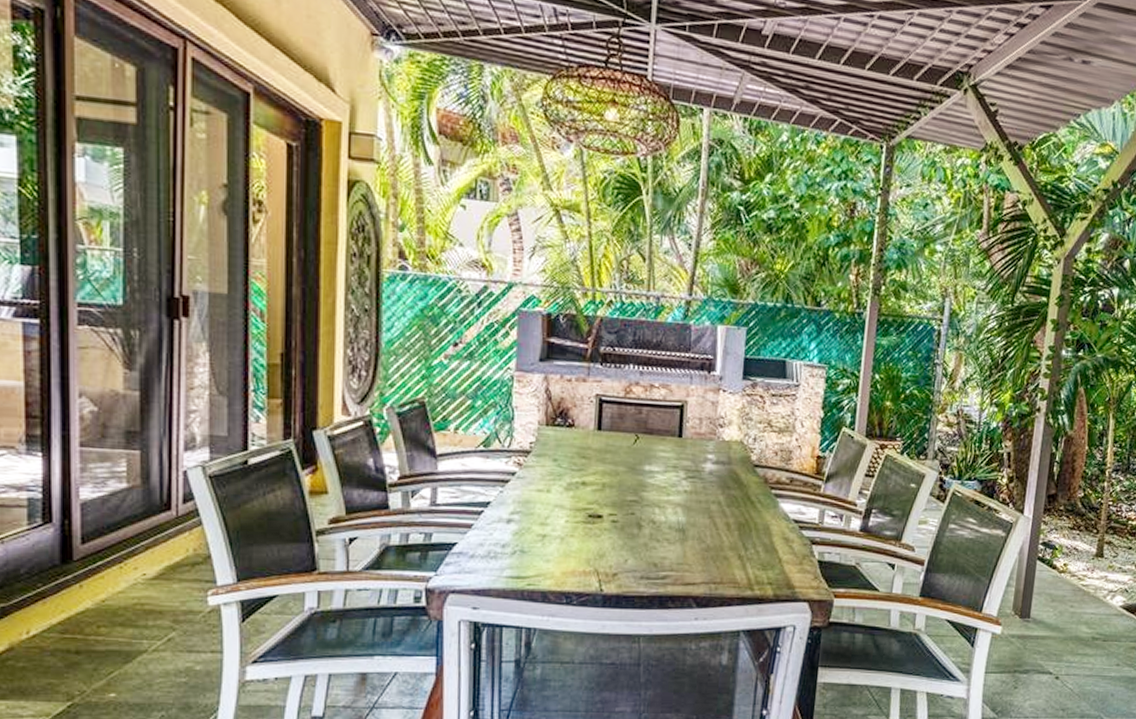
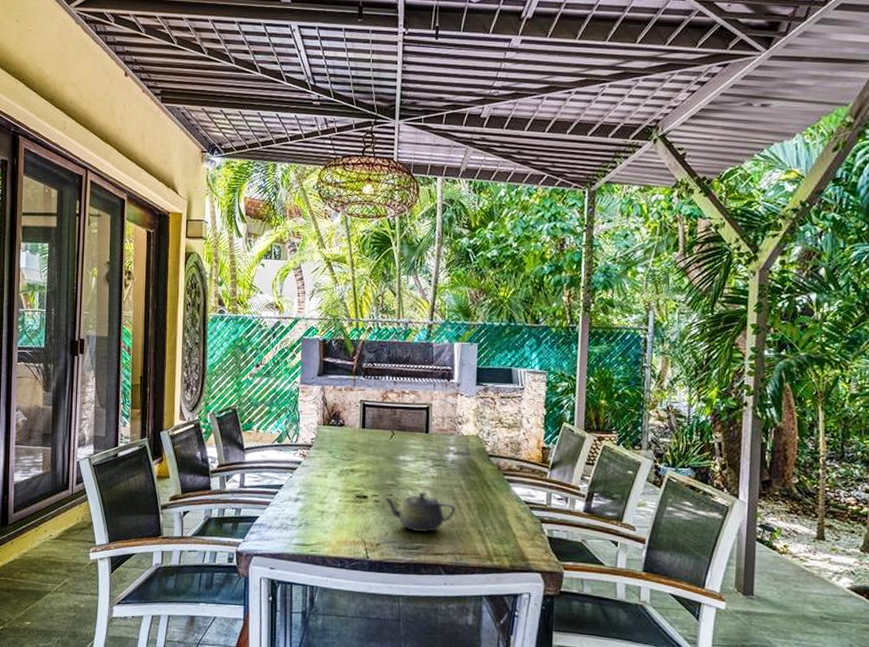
teapot: none [622,510,713,559] -> present [383,492,456,532]

